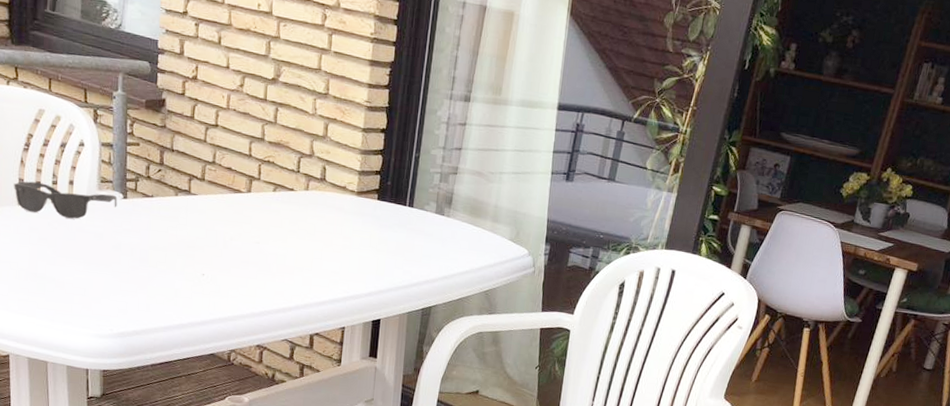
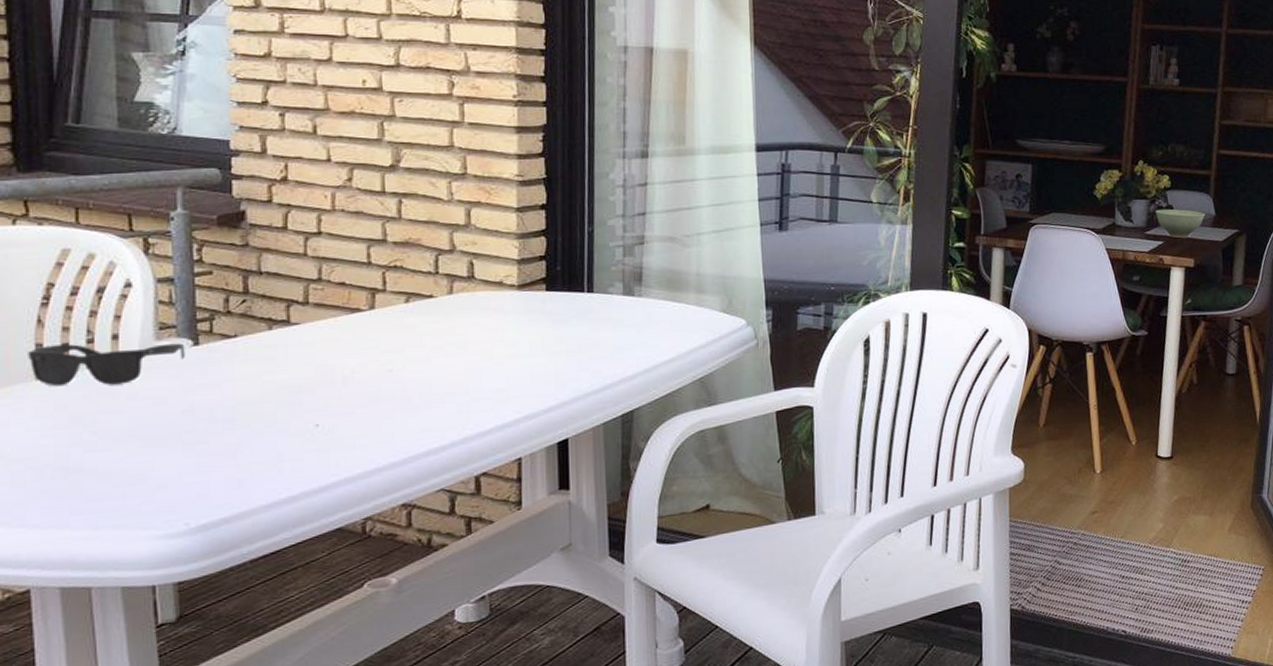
bowl: none [892,214,938,245] -> present [1156,209,1206,239]

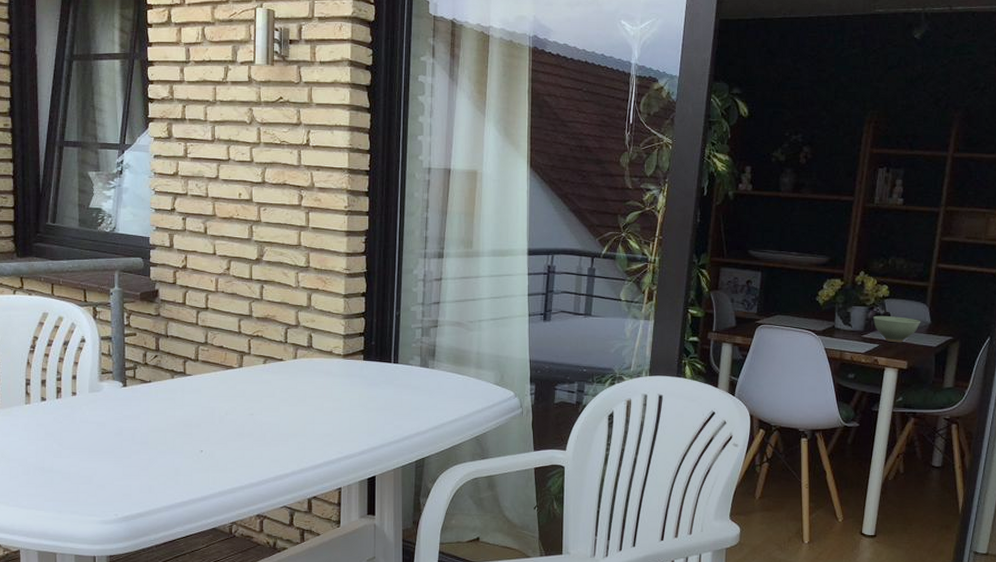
sunglasses: present [28,343,185,387] -> none [21,381,118,411]

